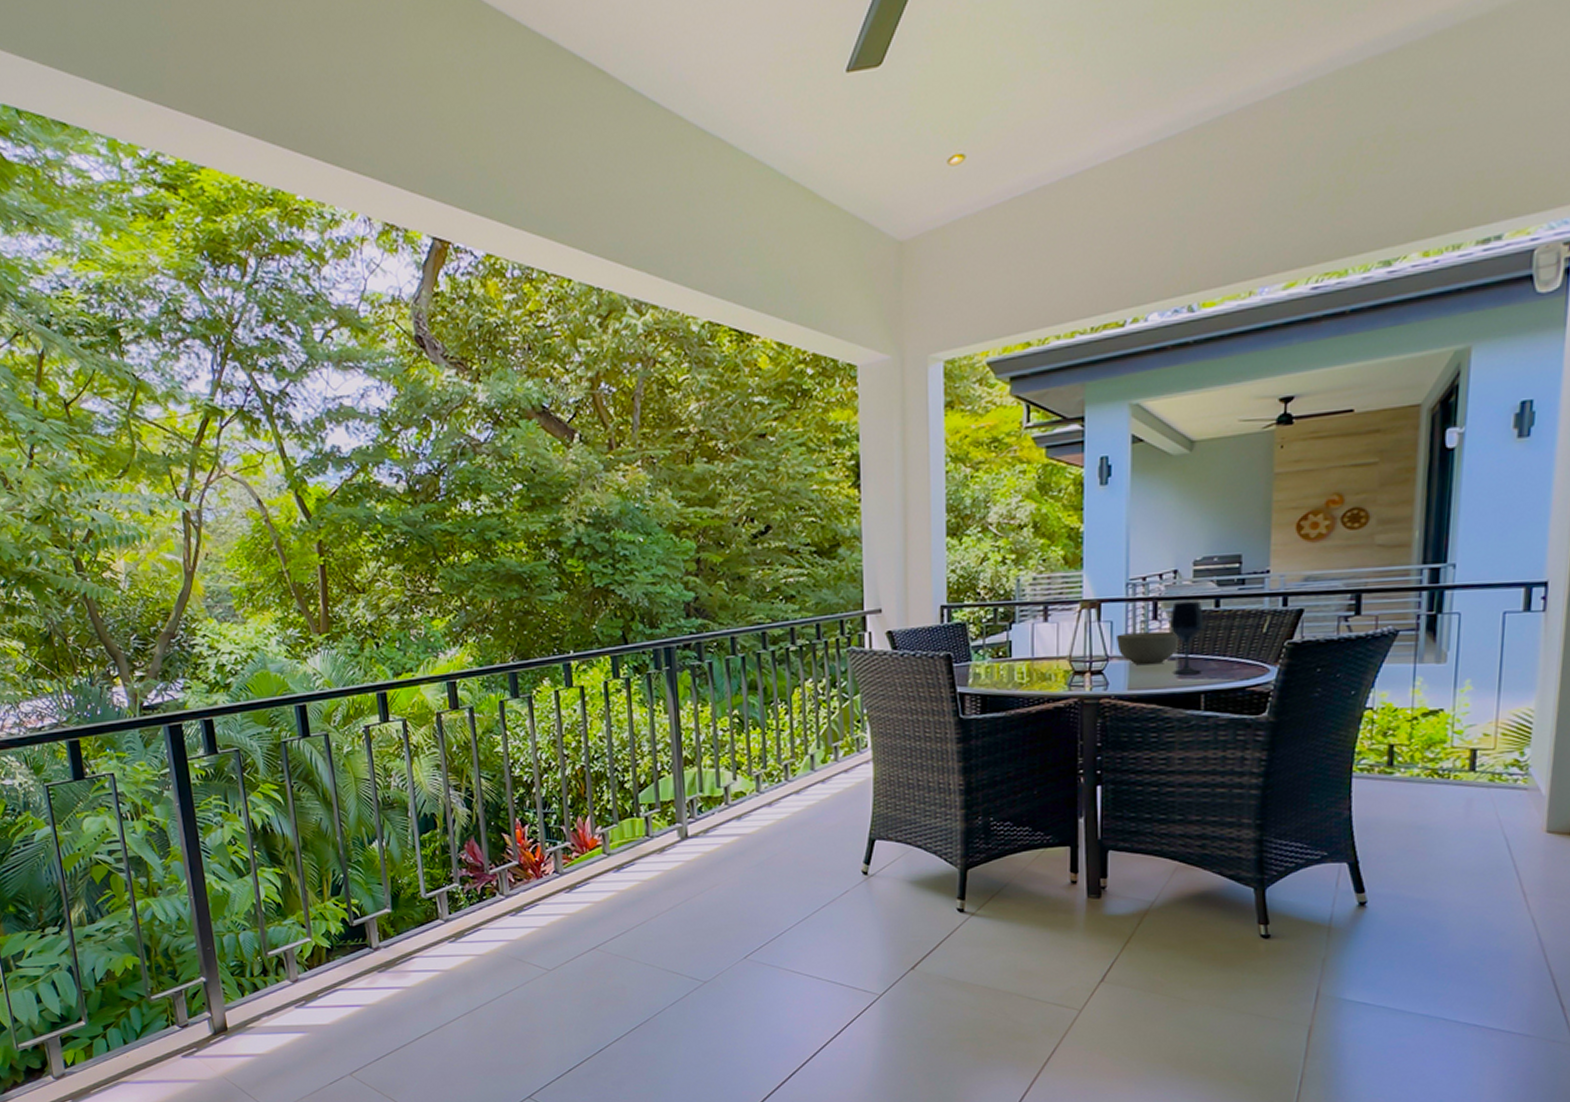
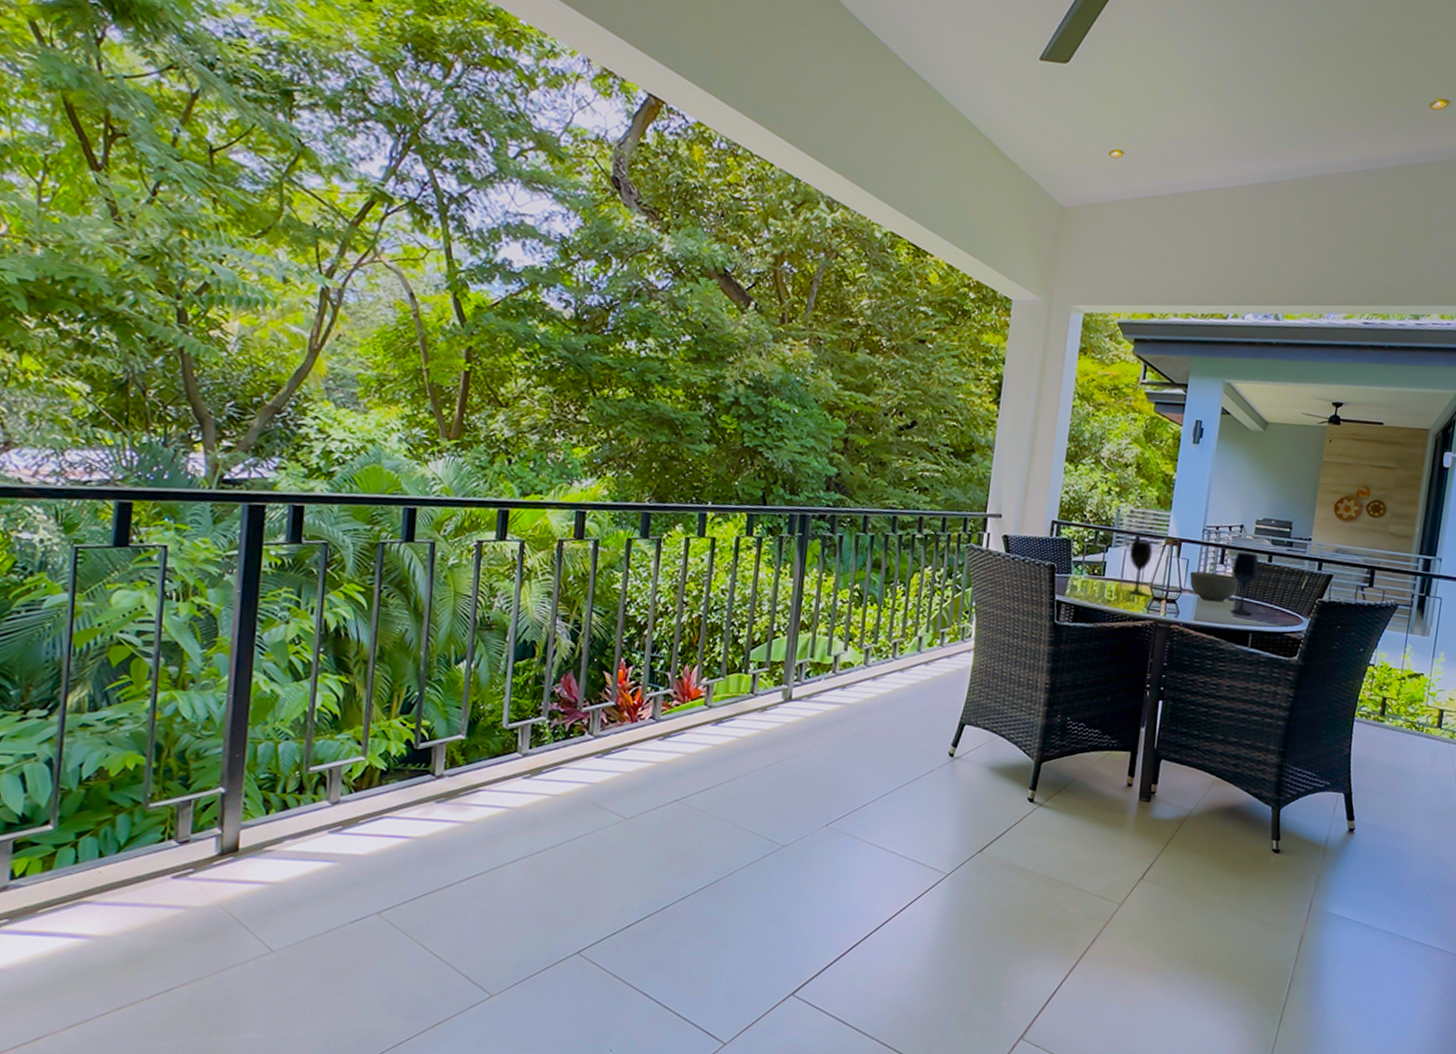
wine glass: none [1037,608,1067,673] -> present [1126,539,1153,596]

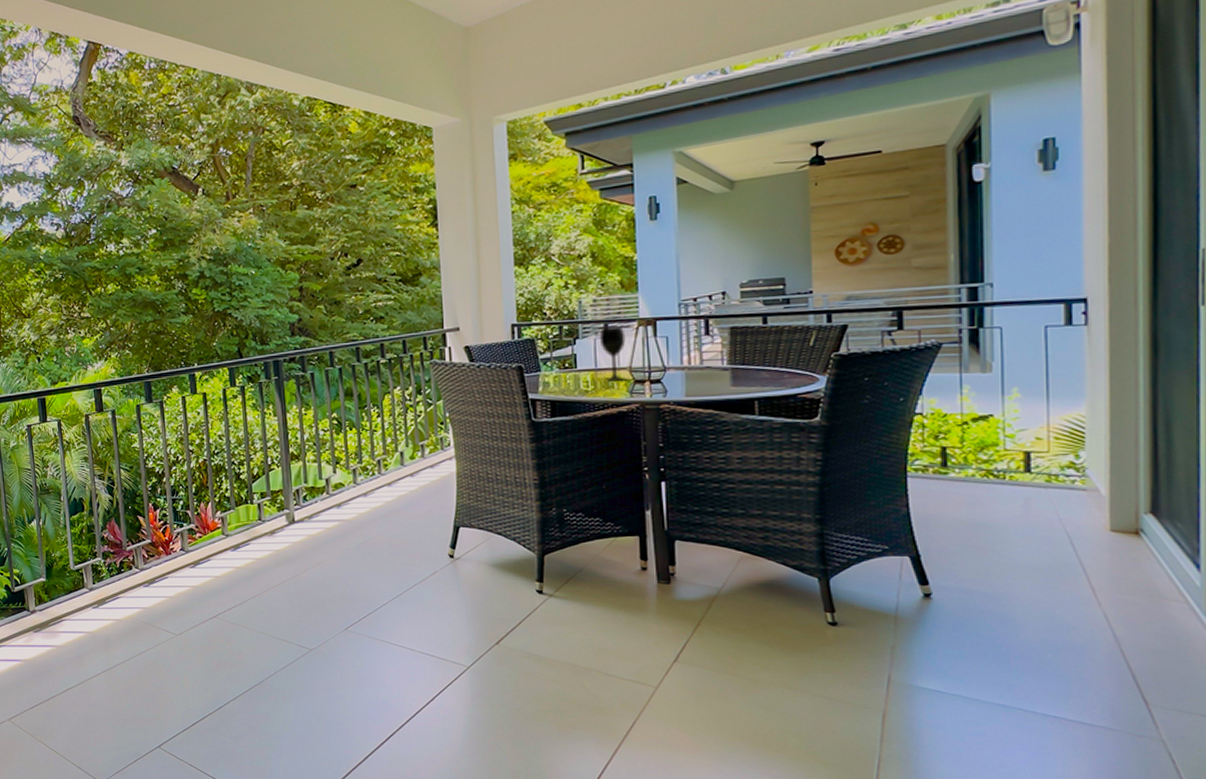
bowl: present [1189,571,1239,603] -> none [671,345,731,375]
wineglass: present [1229,552,1259,615] -> none [721,318,754,383]

